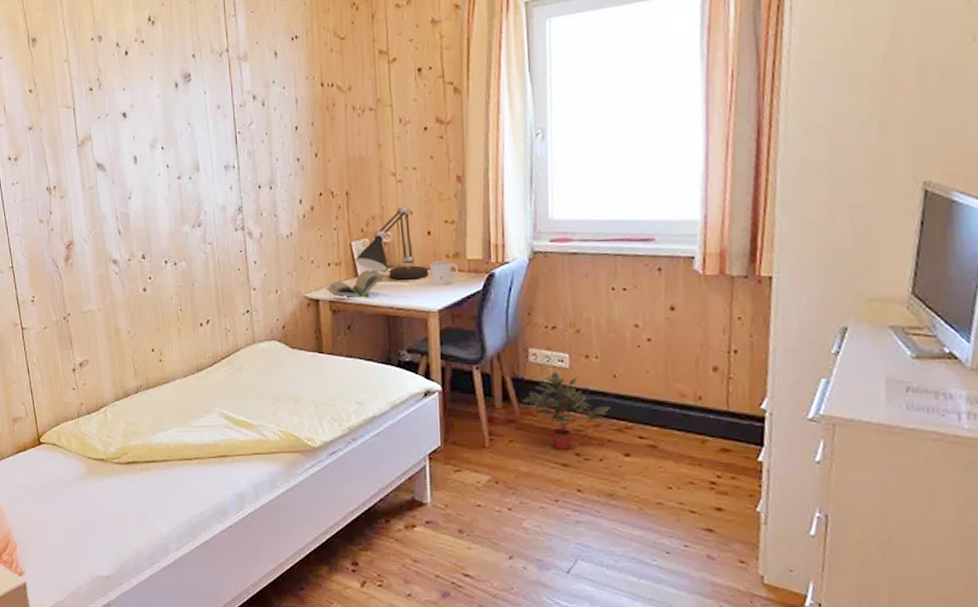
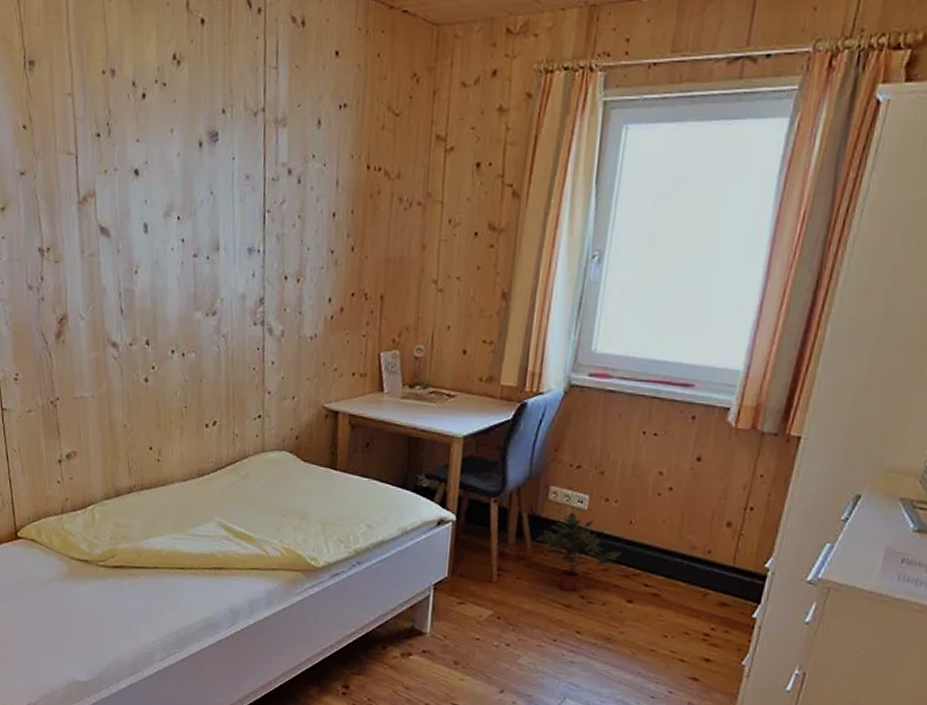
book: present [326,270,385,298] -> none [347,385,412,416]
desk lamp: present [355,206,430,280] -> none [382,319,460,401]
mug: present [429,261,459,286] -> none [459,383,491,411]

